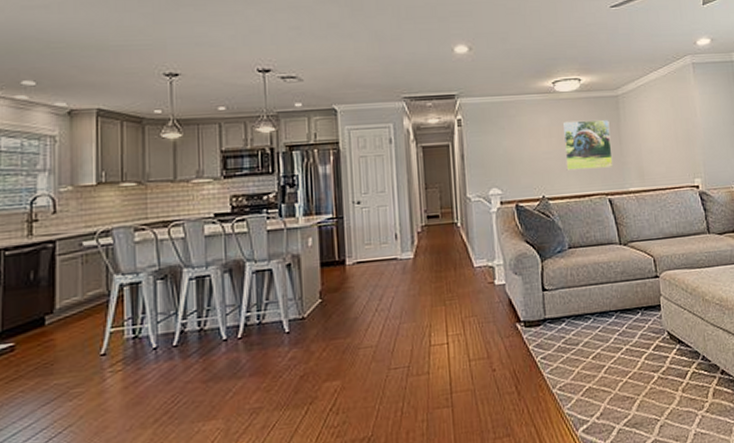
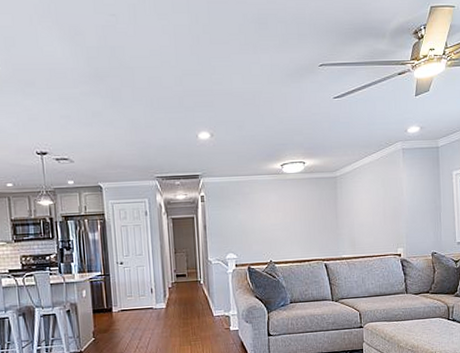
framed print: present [562,120,614,171] -> none [288,197,330,240]

